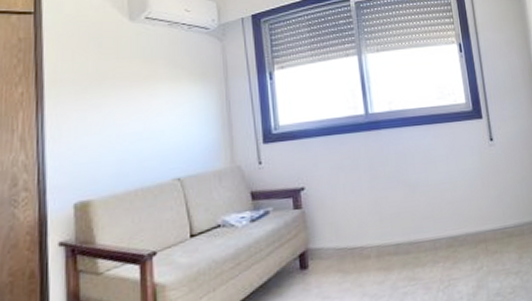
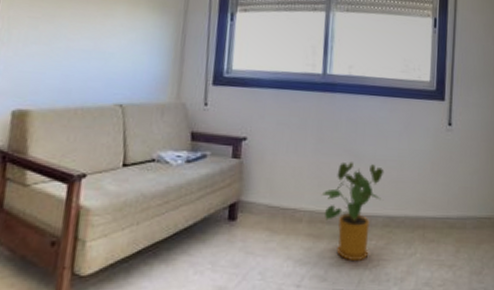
house plant: none [384,190,441,287] -> present [321,162,384,262]

